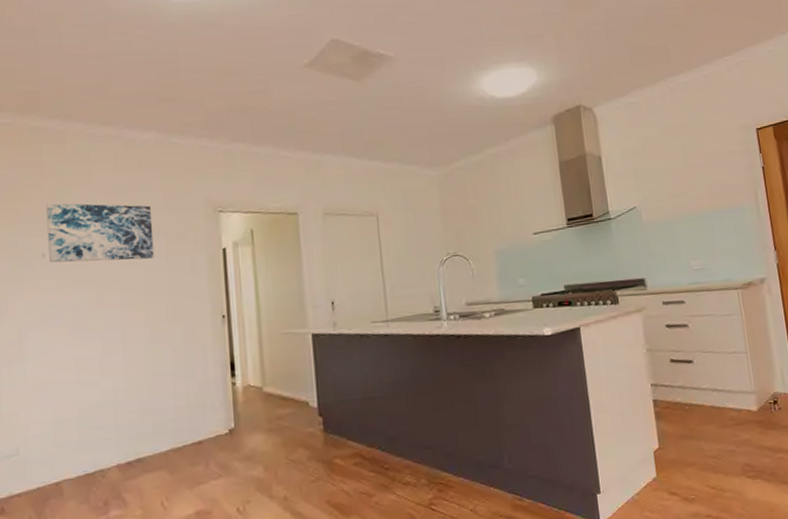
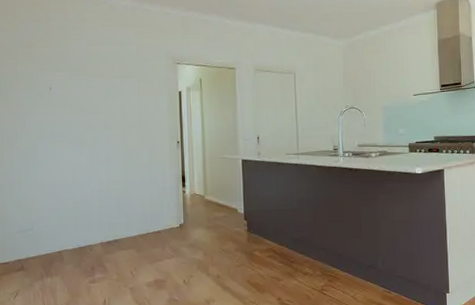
wall art: present [46,202,154,263] -> none [52,49,129,96]

